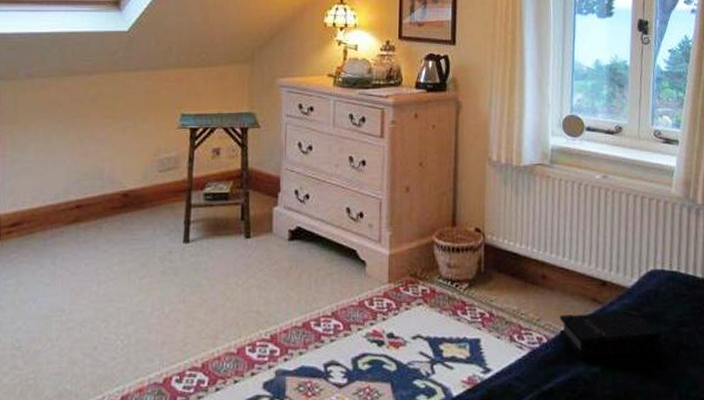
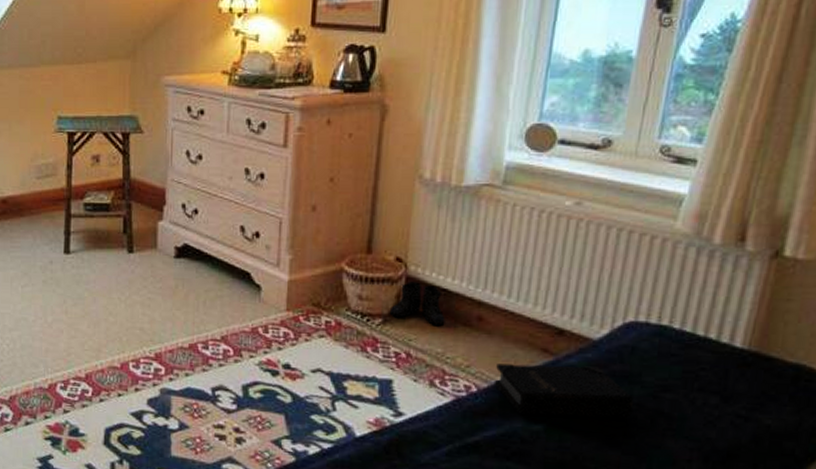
boots: none [473,248,518,286] -> present [389,282,445,326]

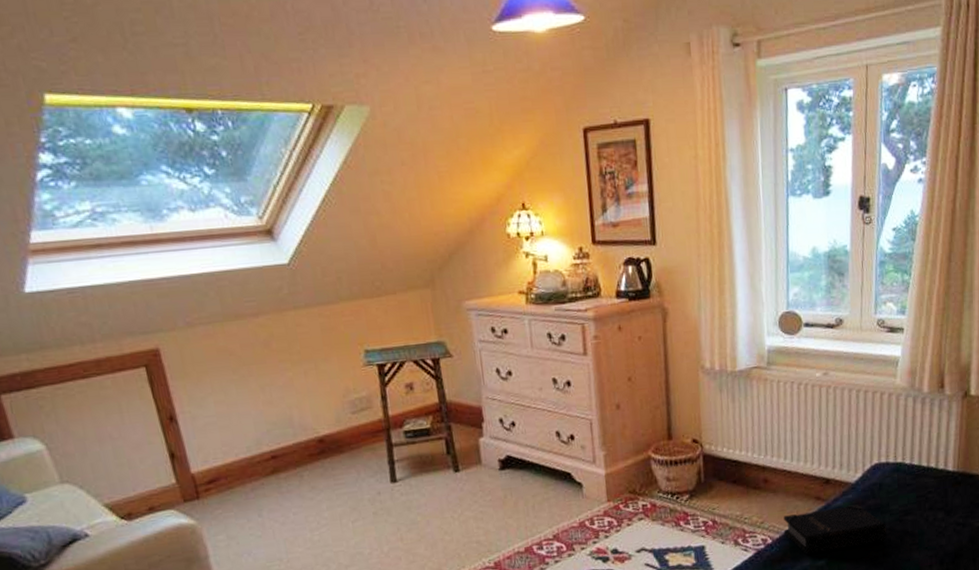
boots: present [389,282,445,326] -> none [693,458,739,493]

